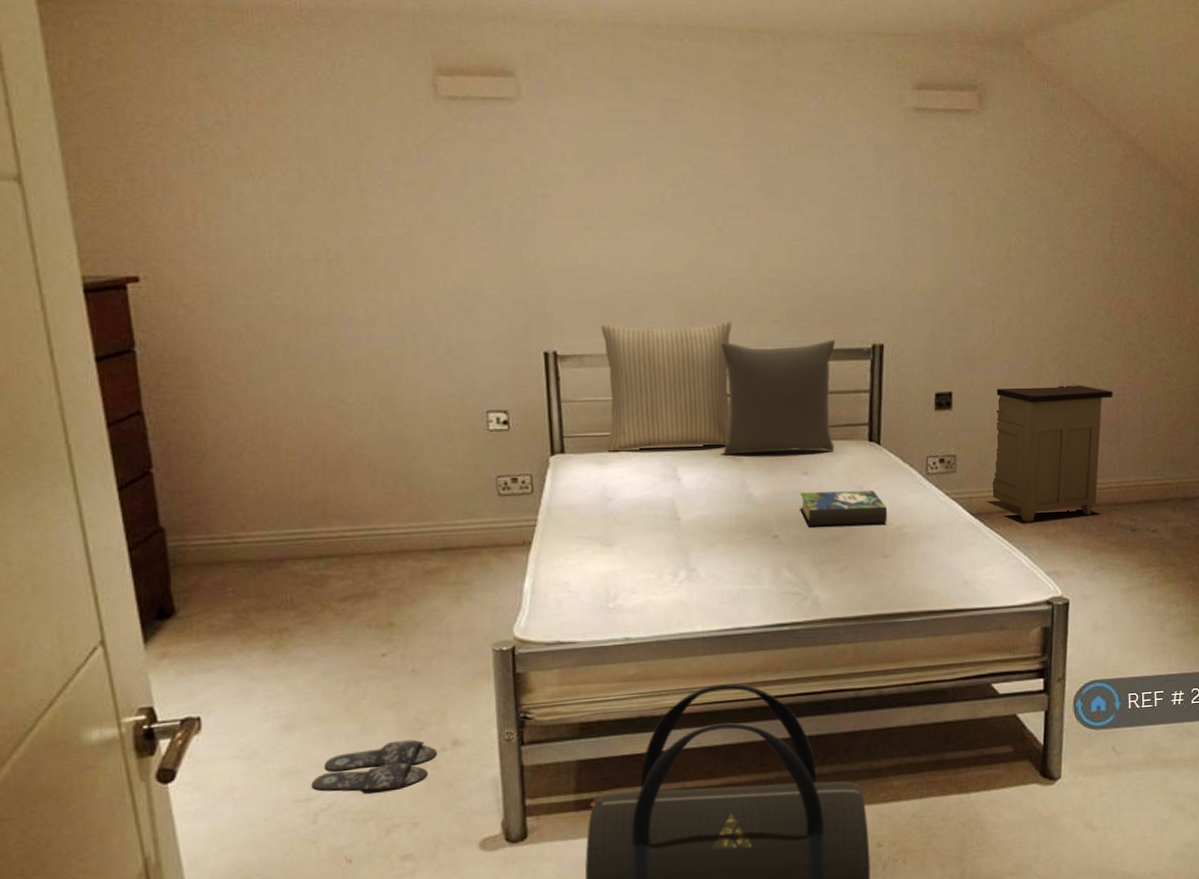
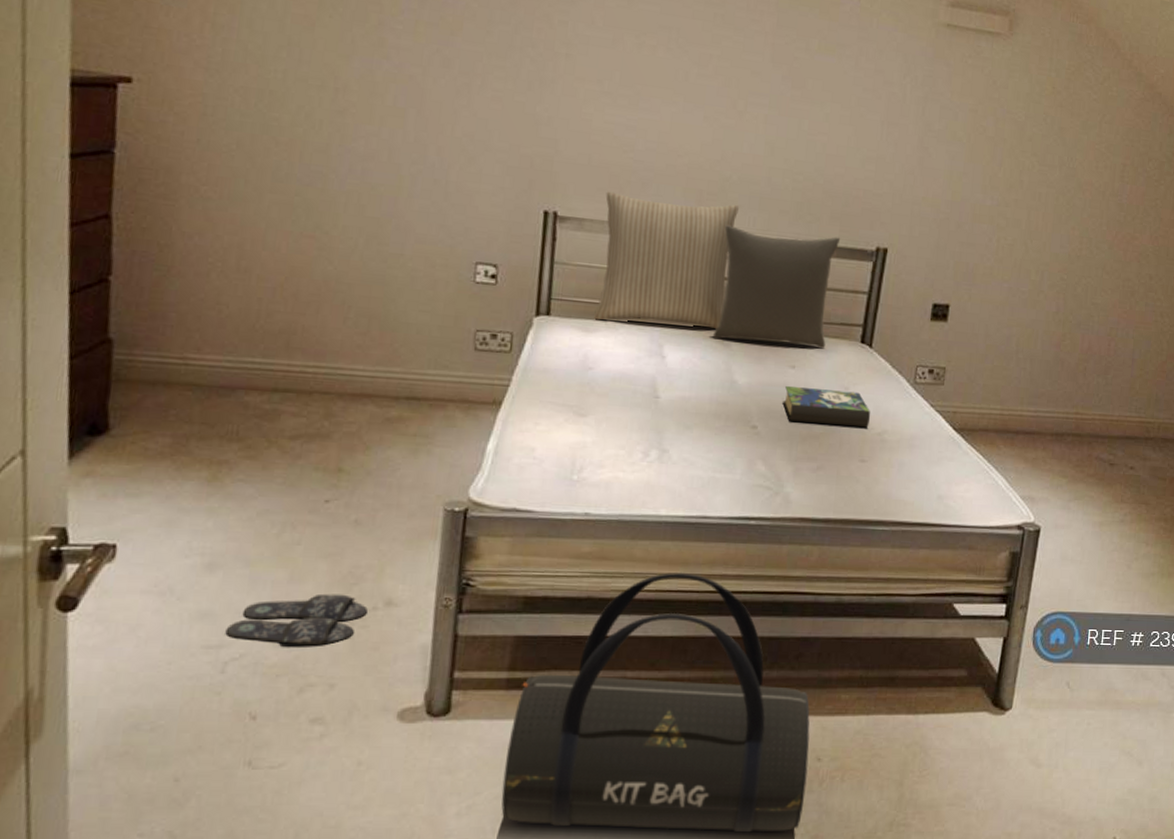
nightstand: present [985,383,1113,522] -> none [969,307,1107,444]

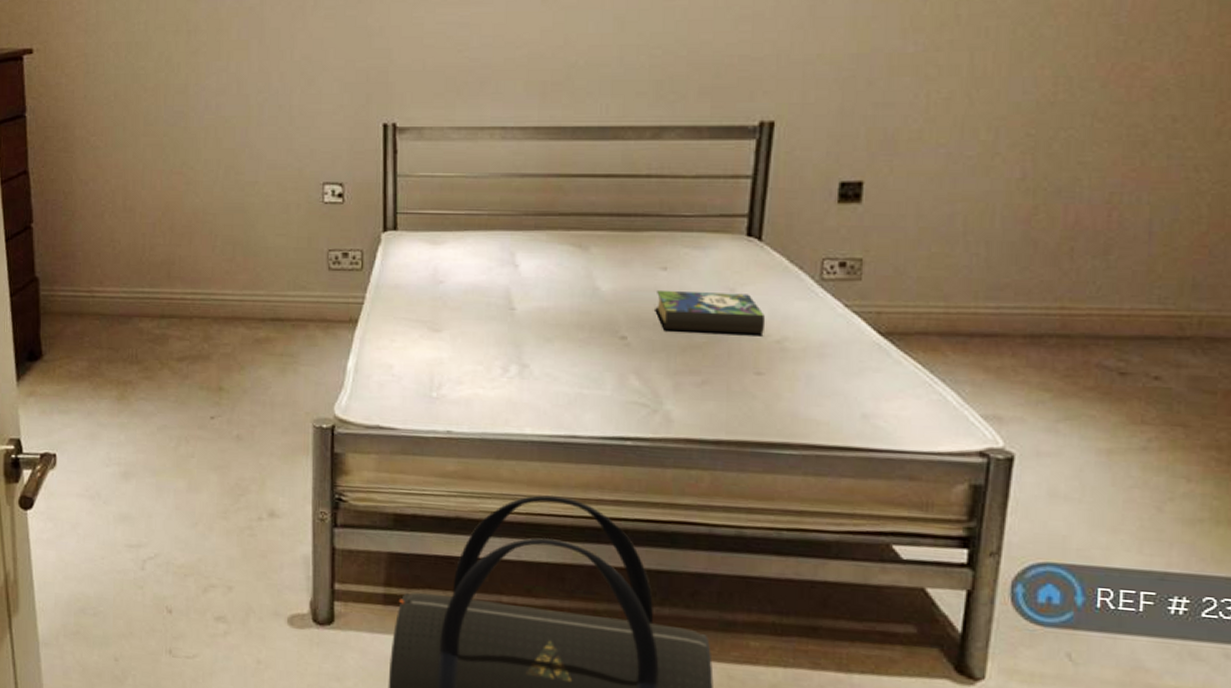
slippers: present [225,593,368,646] -> none [142,503,254,551]
pillow: present [594,191,740,329] -> none [441,92,589,232]
pillow: present [712,225,841,349] -> none [568,115,713,246]

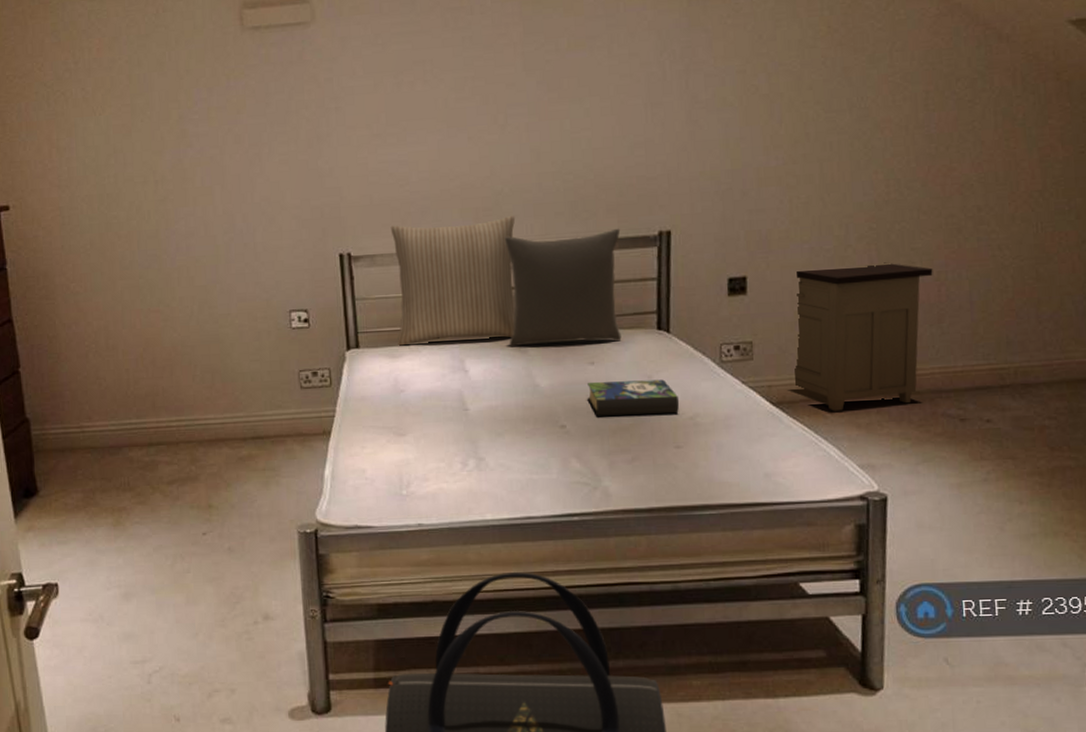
pillow: none [441,92,589,232] -> present [390,215,516,346]
pillow: none [568,115,713,246] -> present [504,228,622,346]
nightstand: none [899,176,1104,350] -> present [786,262,933,411]

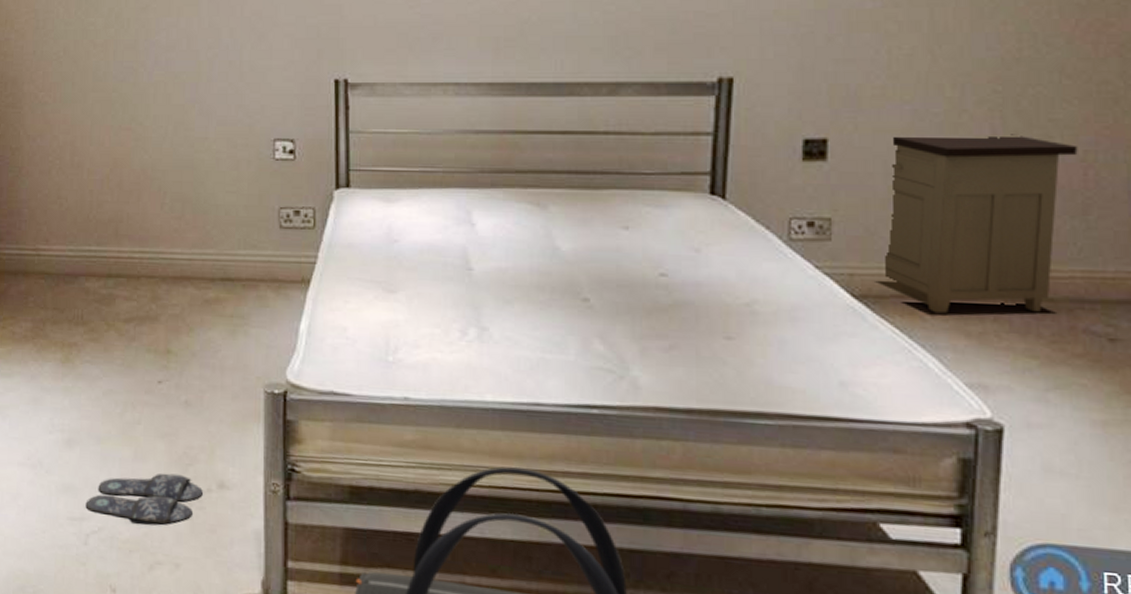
slippers: none [146,612,250,658] -> present [85,473,203,525]
pillow: present [390,215,516,346] -> none [395,48,543,189]
pillow: present [504,228,622,346] -> none [526,71,670,205]
book: present [587,379,680,417] -> none [618,249,734,297]

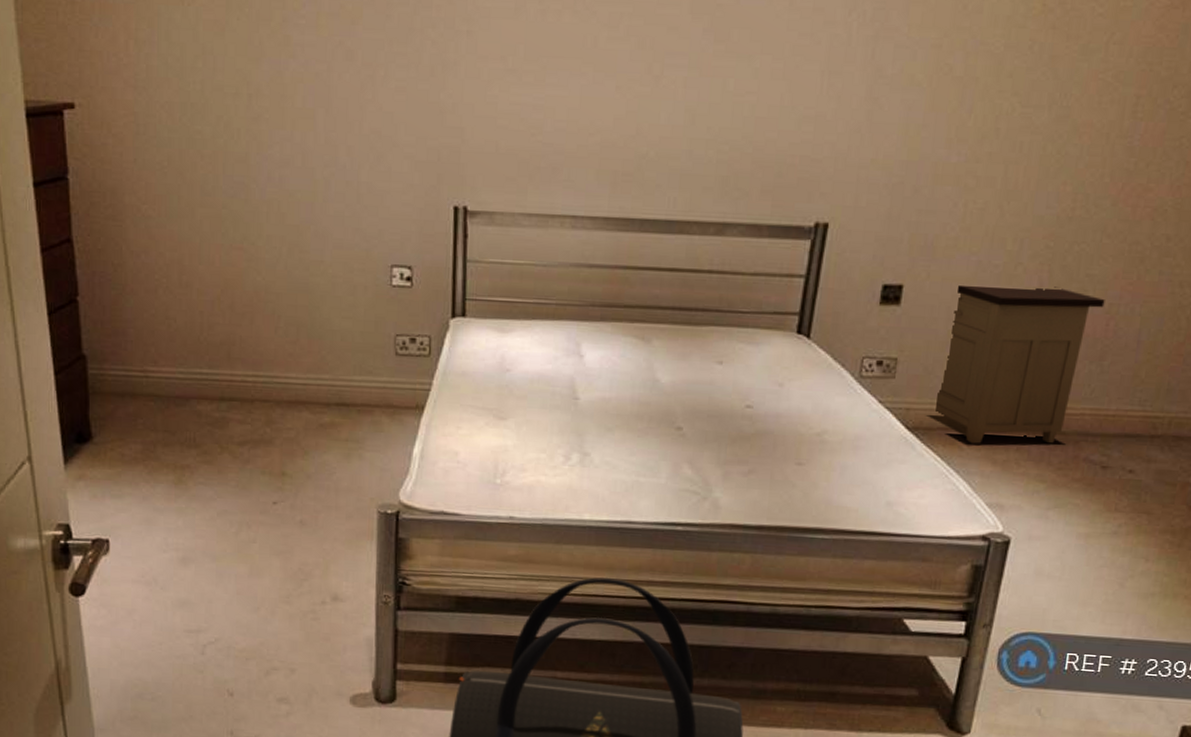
slippers: present [85,473,203,525] -> none [202,588,317,635]

